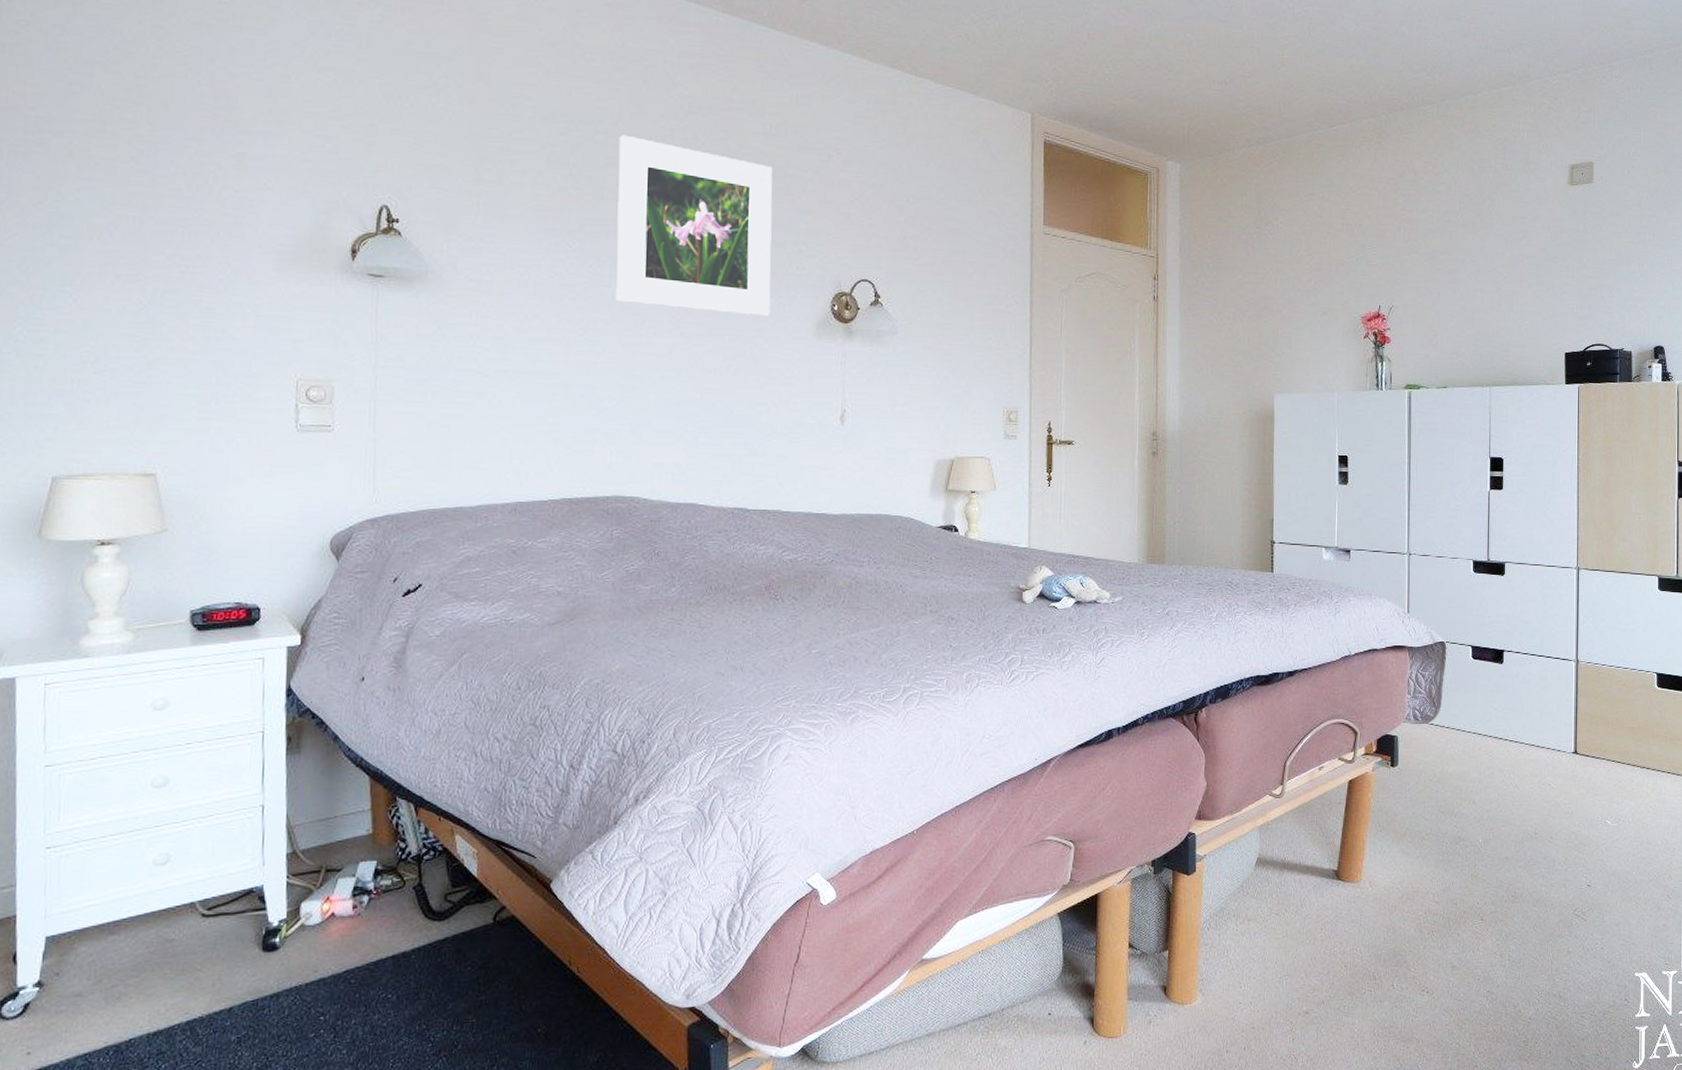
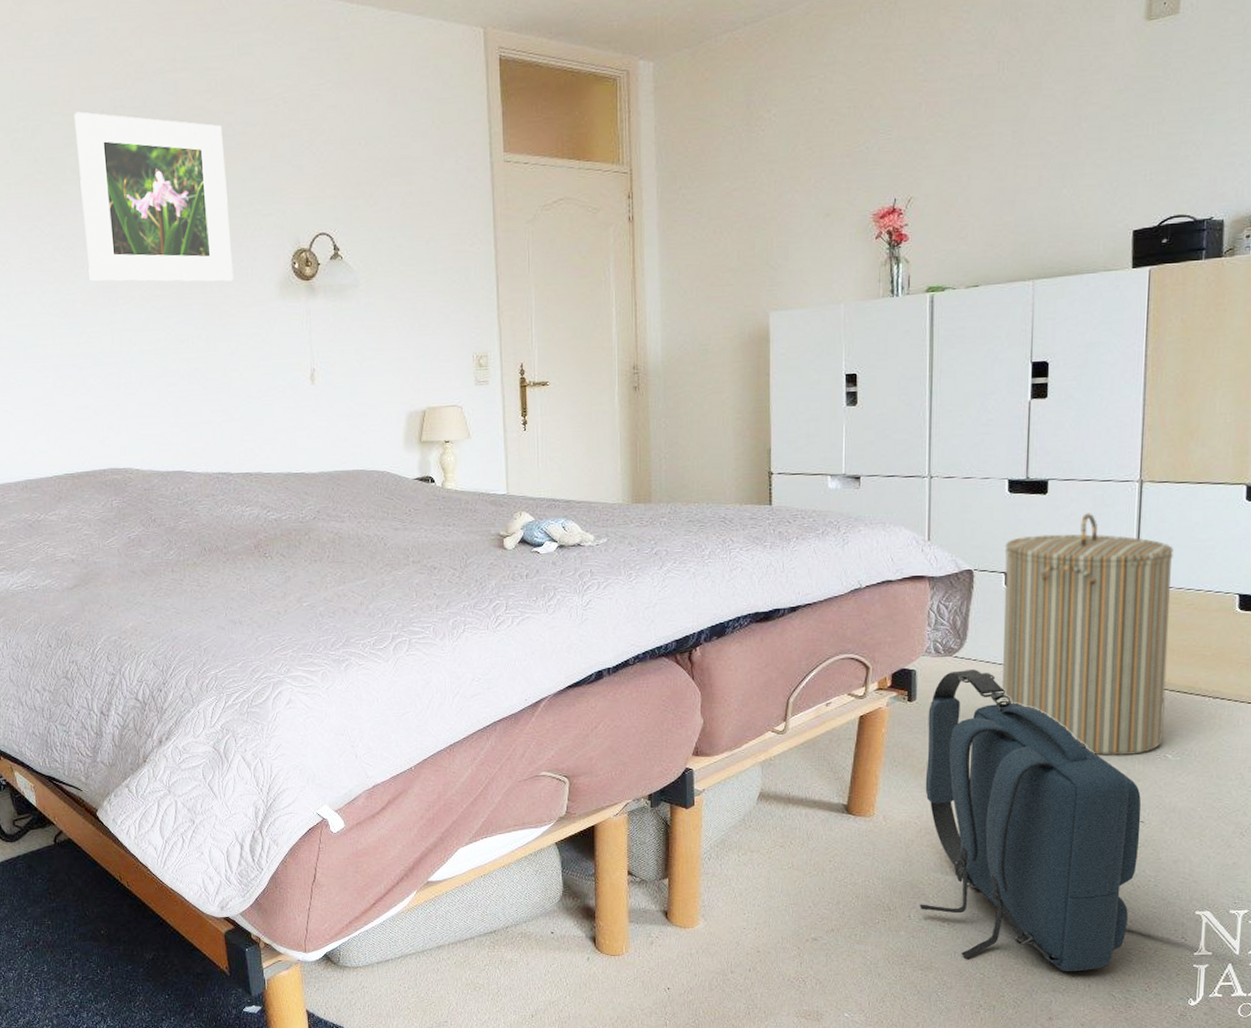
backpack: none [1402,737,1588,1039] -> present [919,669,1142,972]
laundry hamper: none [1470,594,1605,821] -> present [1001,513,1173,756]

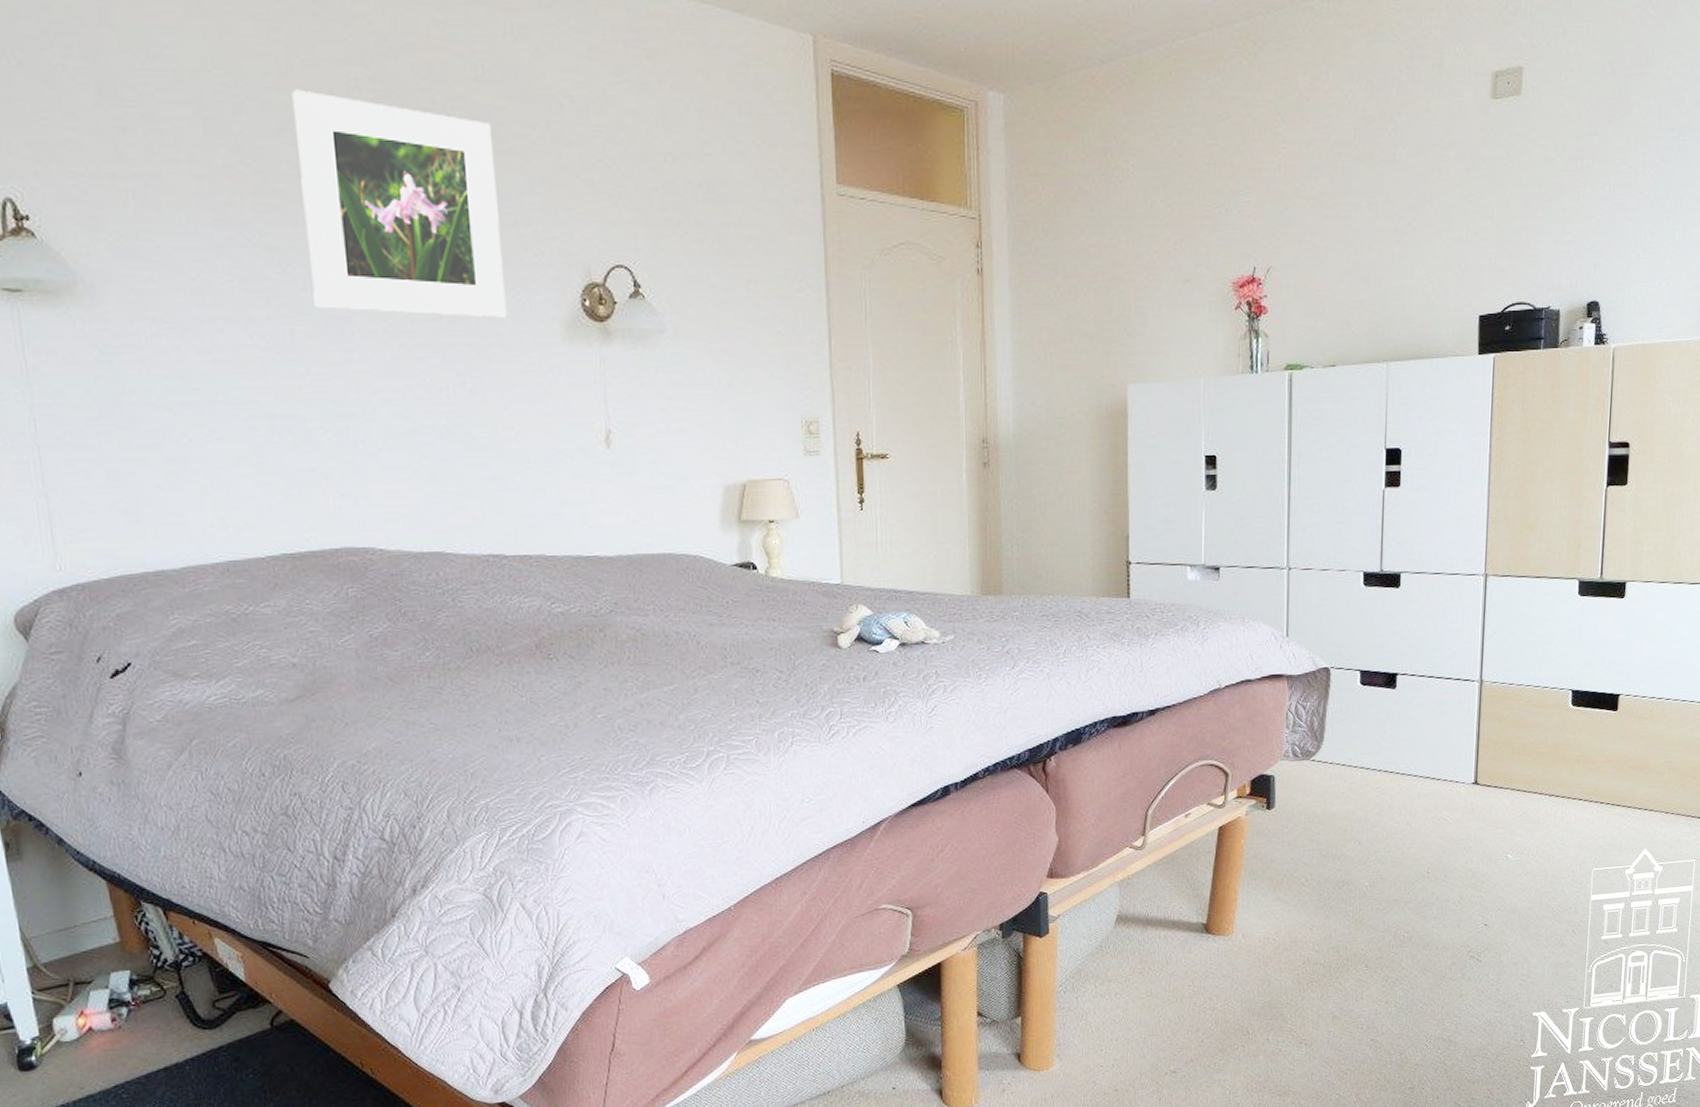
backpack: present [919,669,1142,972] -> none [1278,773,1485,1085]
laundry hamper: present [1001,513,1173,756] -> none [1356,607,1514,859]

